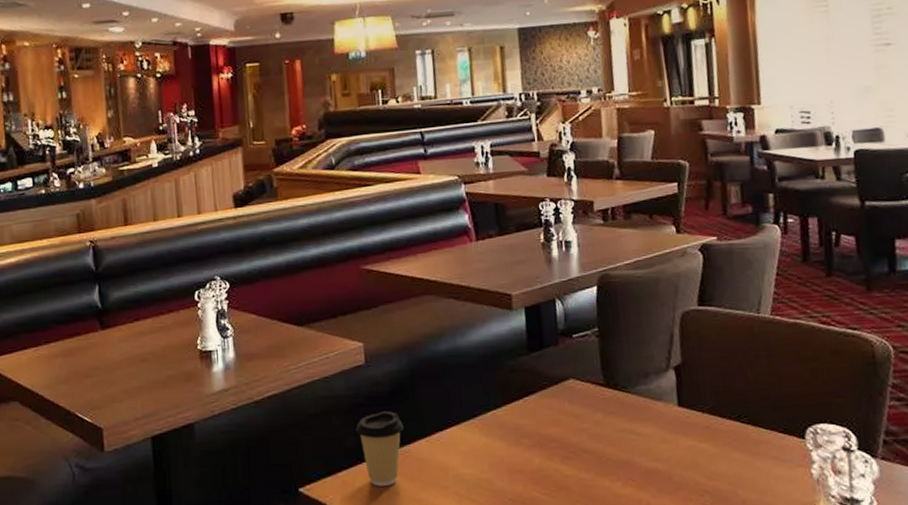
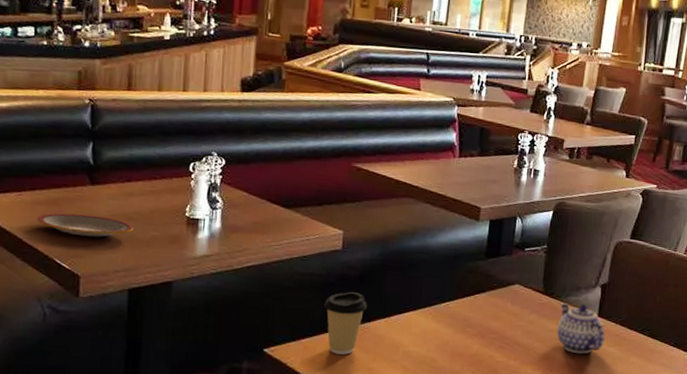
plate: none [54,361,148,385] -> present [36,213,133,237]
teapot: none [628,394,693,456] -> present [556,303,605,354]

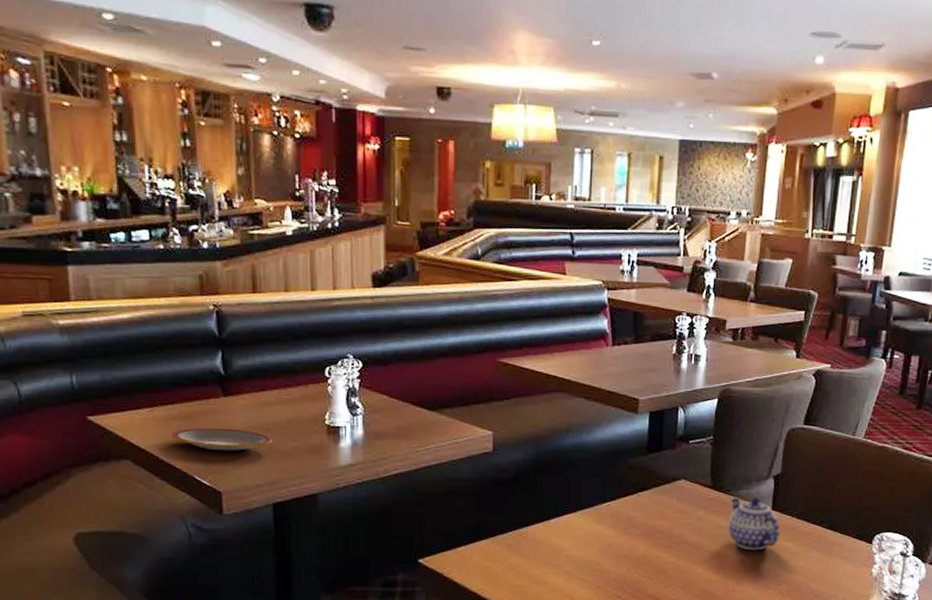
coffee cup: present [323,291,367,355] -> none [478,495,523,562]

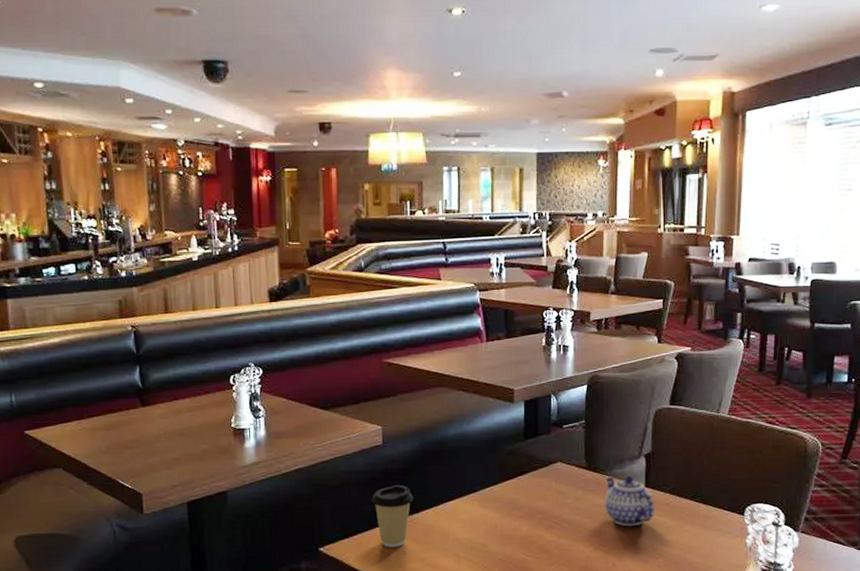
plate: present [171,428,272,451] -> none [97,435,185,456]
coffee cup: none [478,495,523,562] -> present [371,484,413,547]

